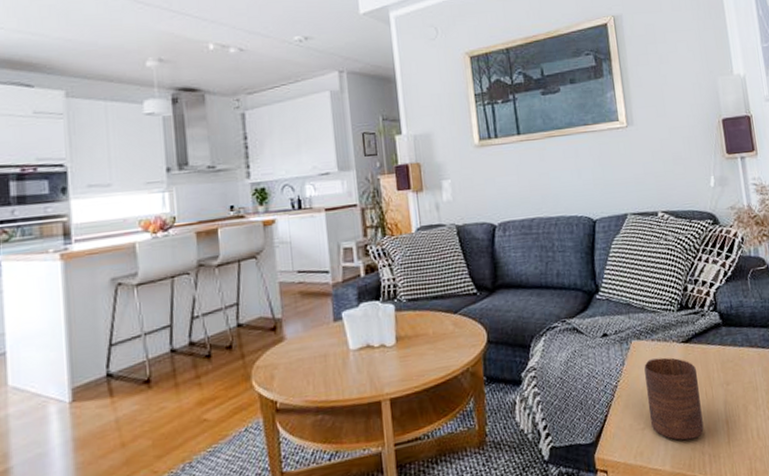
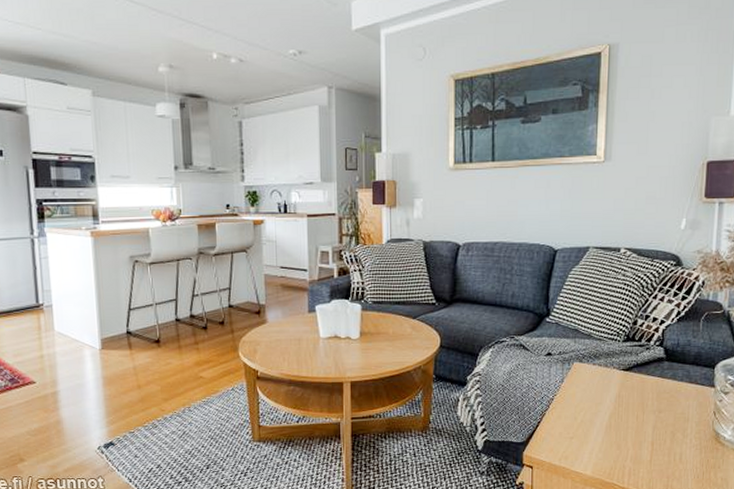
cup: present [644,357,704,441] -> none [579,381,632,453]

